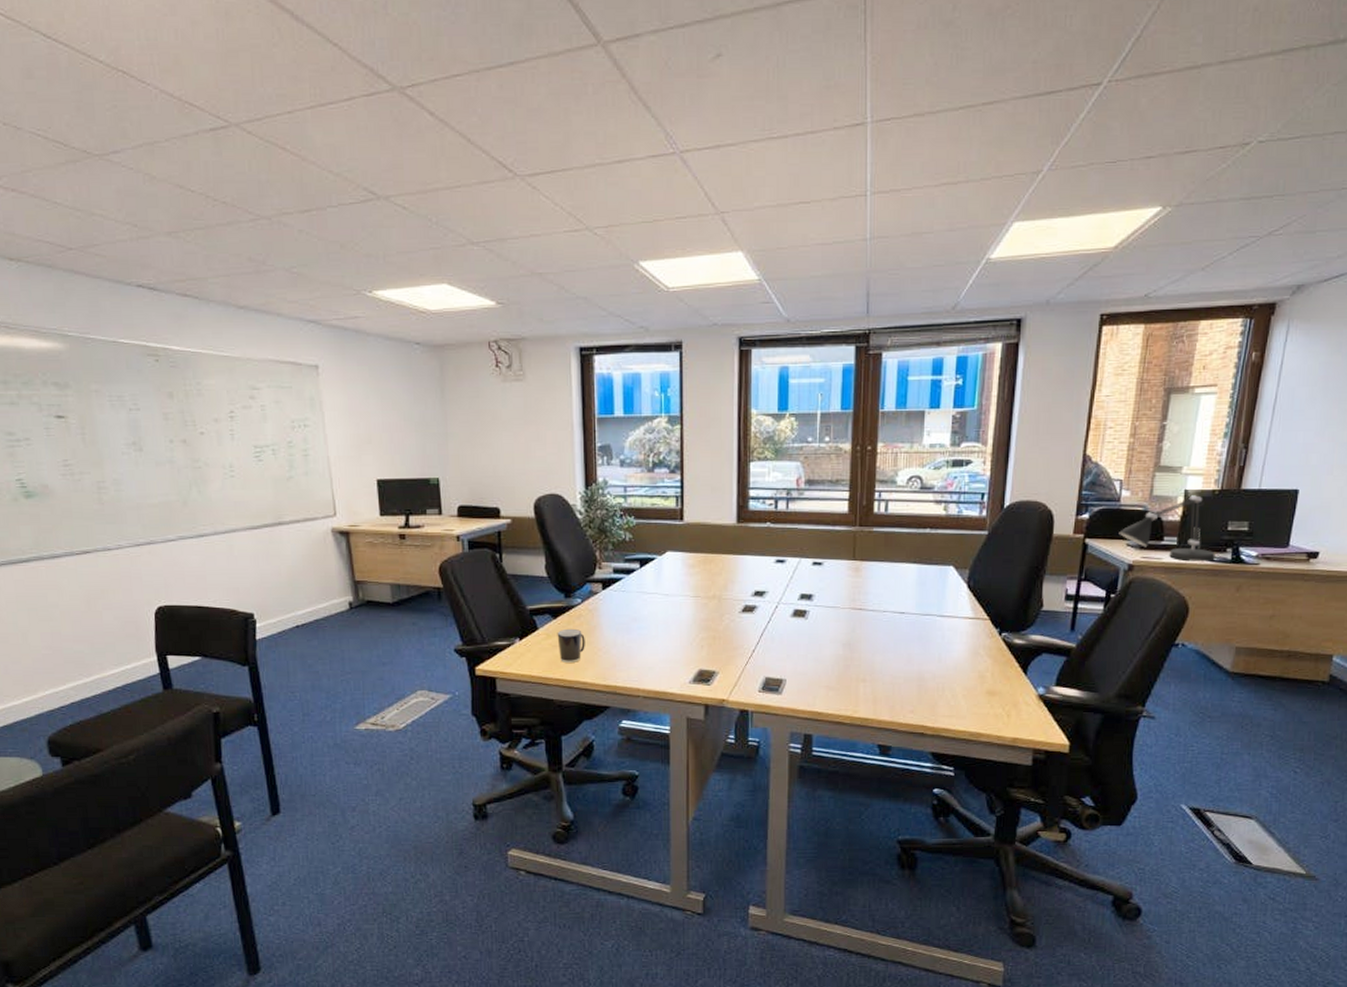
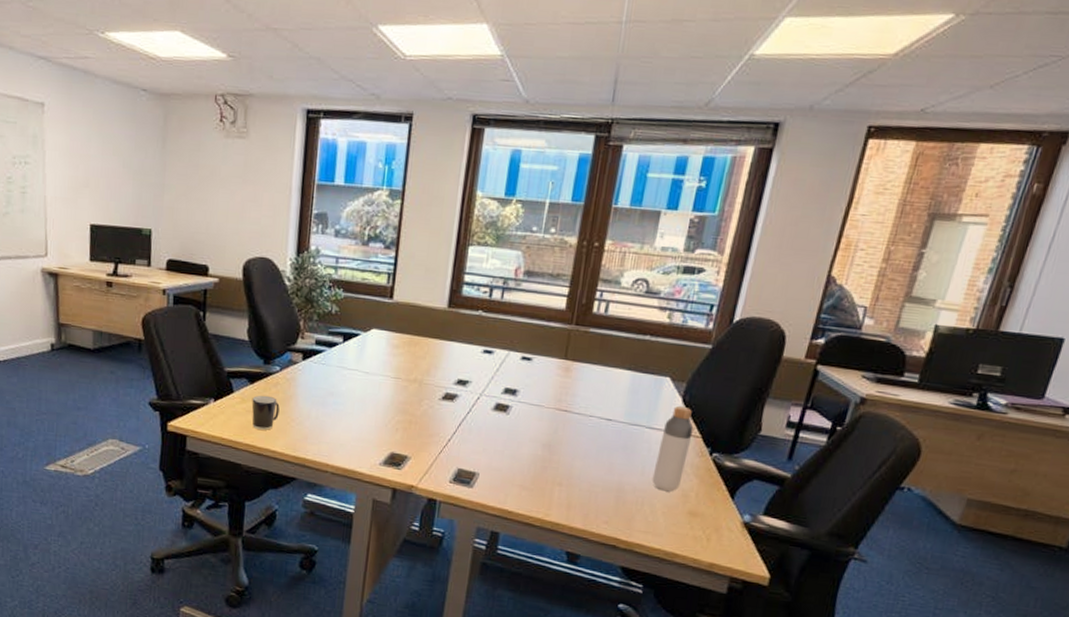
bottle: none [949,591,981,675] -> present [652,405,694,492]
desk lamp: present [1119,495,1215,562] -> none [855,331,960,405]

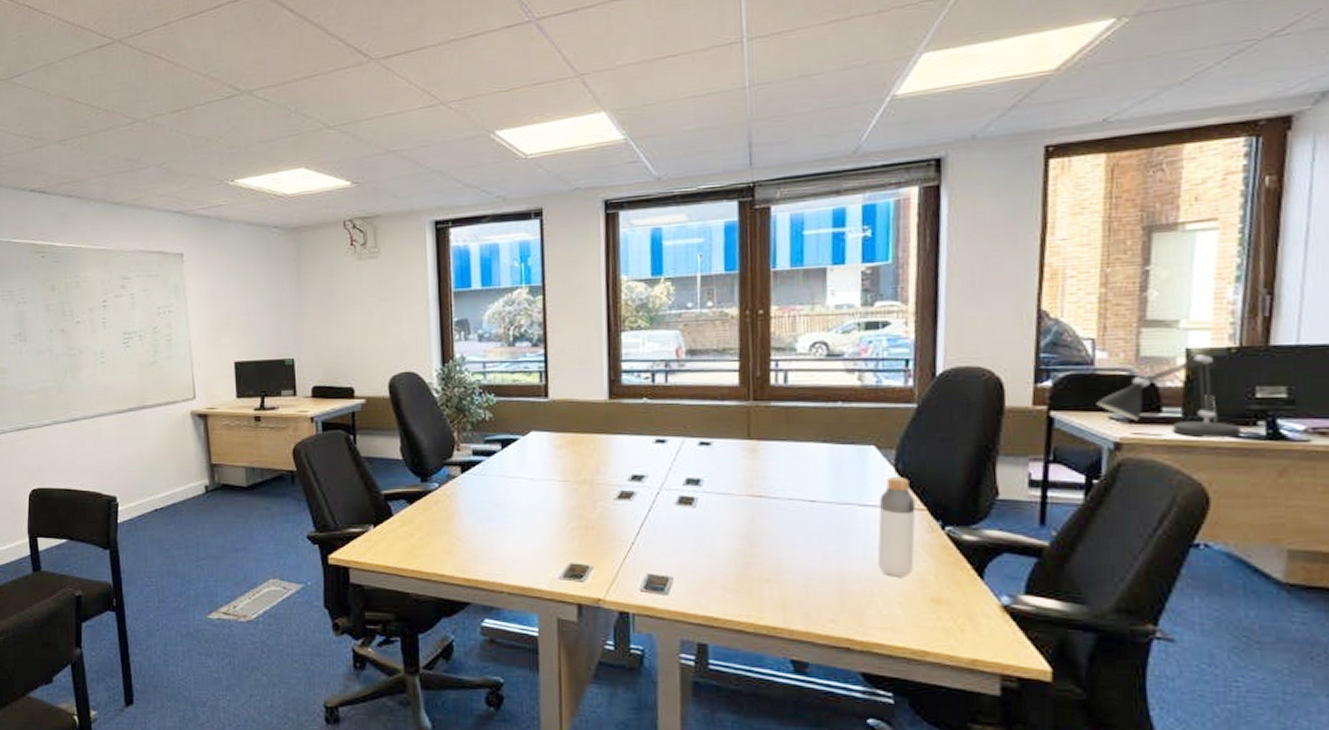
mug: present [251,395,280,430] -> none [413,515,443,553]
desk lamp: none [855,331,960,405] -> present [1096,354,1241,438]

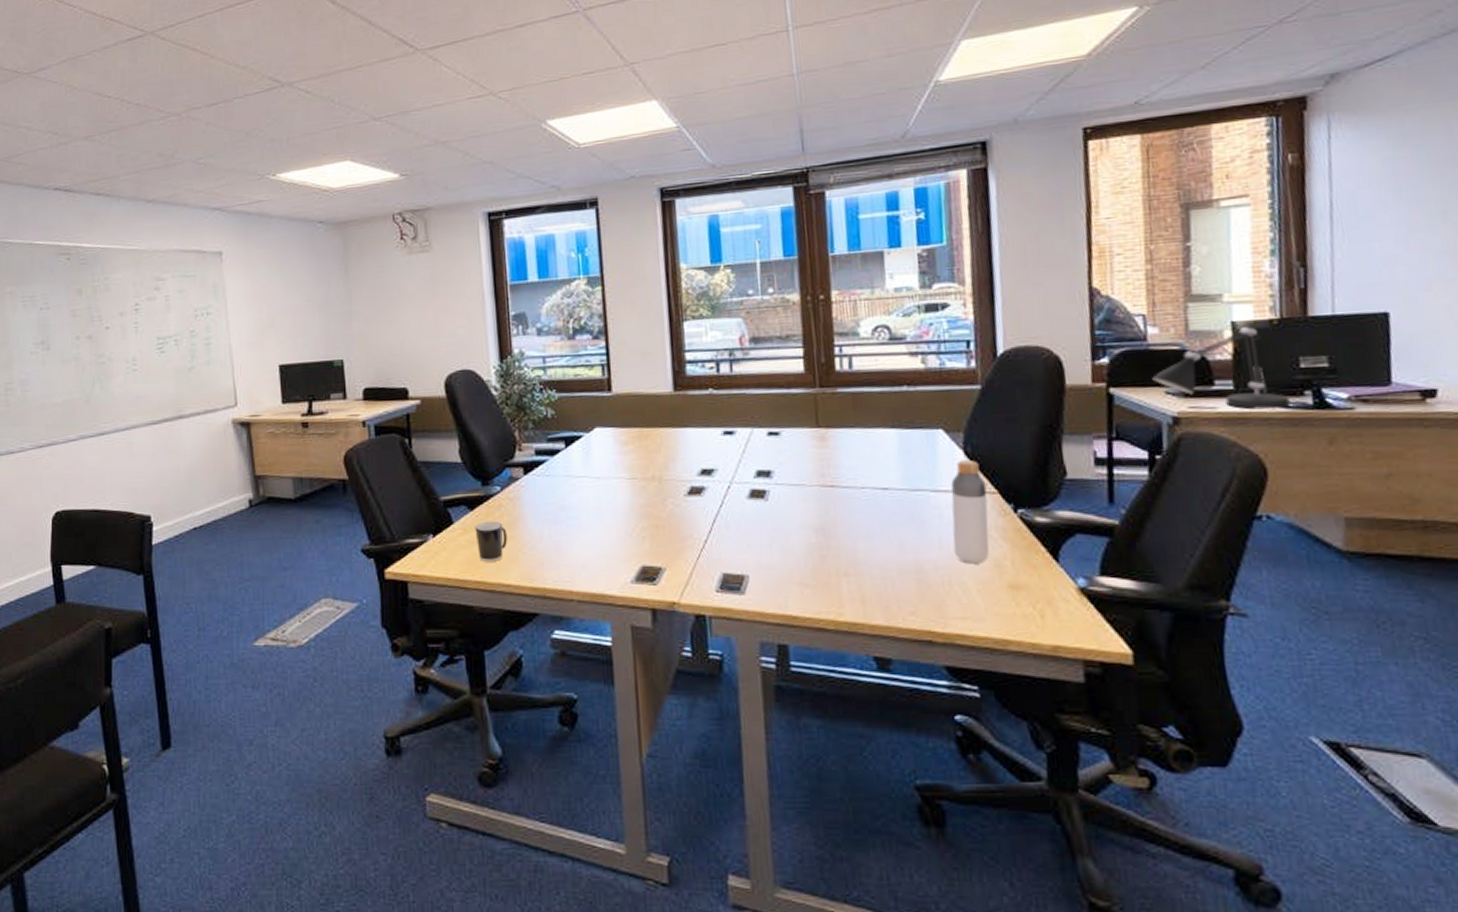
mug: none [413,515,443,553] -> present [475,521,507,562]

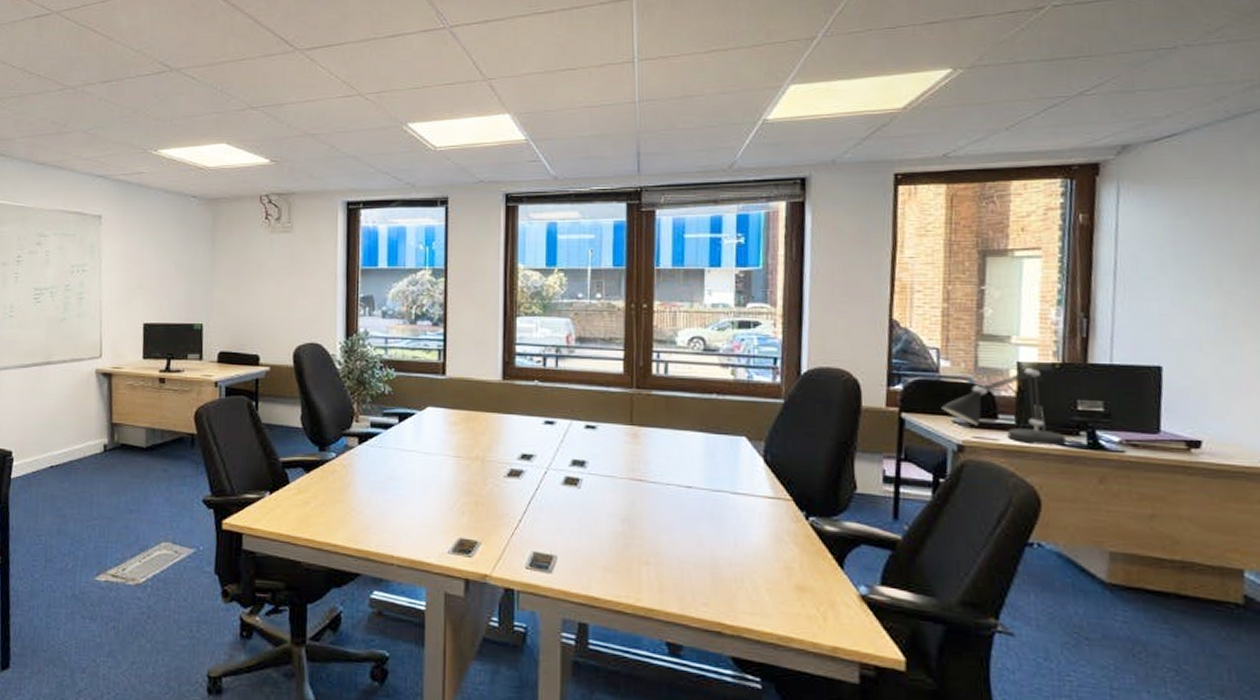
mug: present [475,521,507,562] -> none [308,484,338,522]
bottle: present [951,459,989,564] -> none [747,466,783,564]

